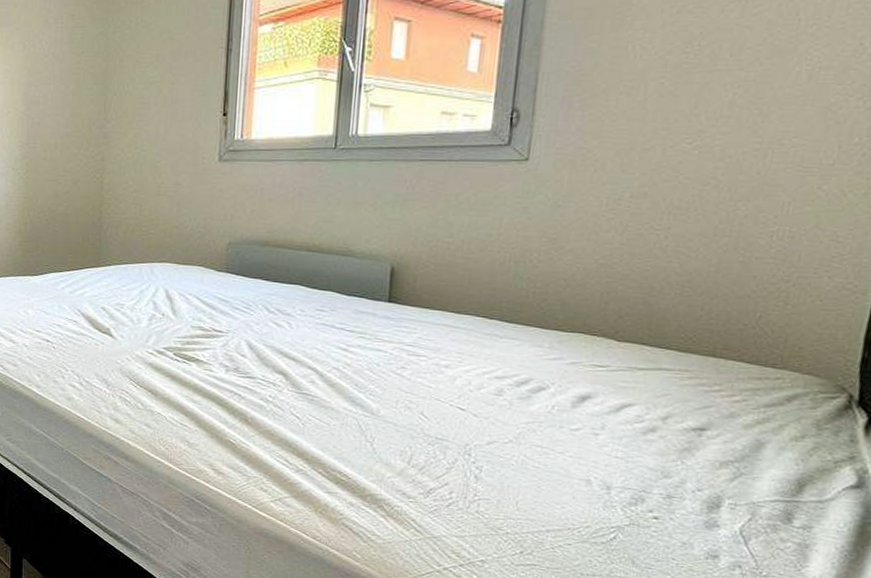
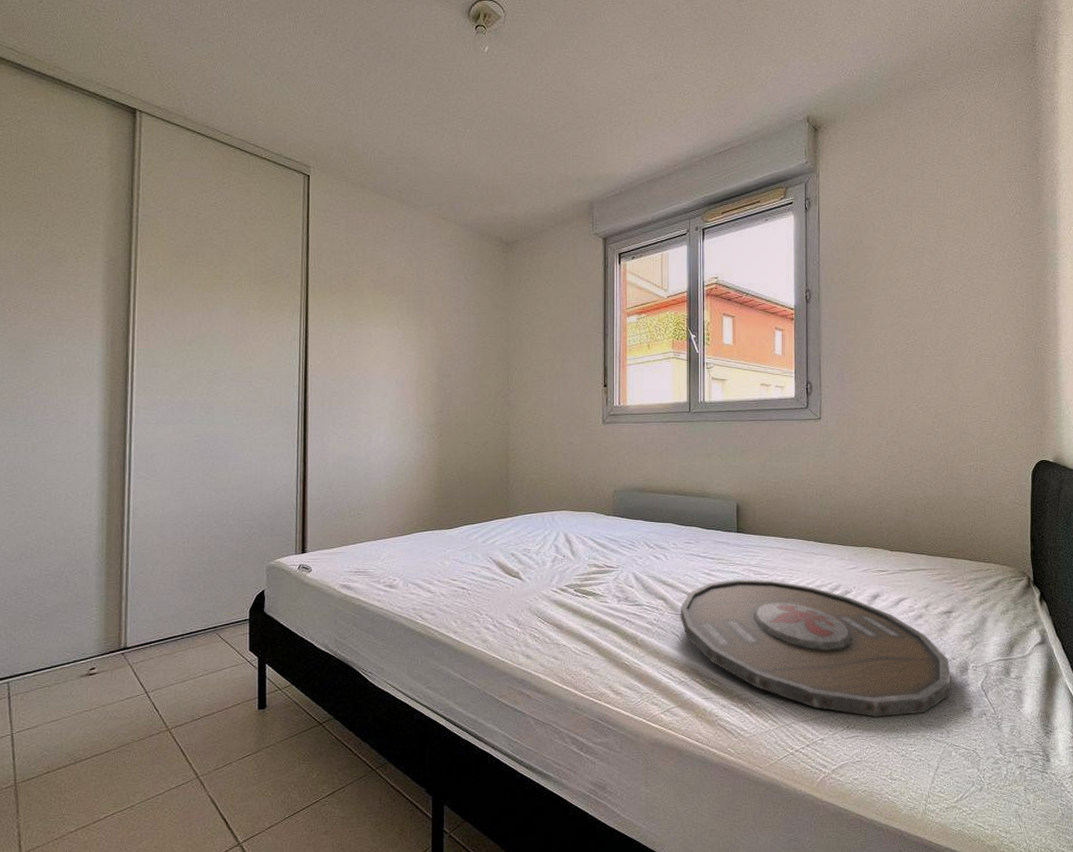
serving tray: none [302,358,692,552] -> present [680,579,950,717]

